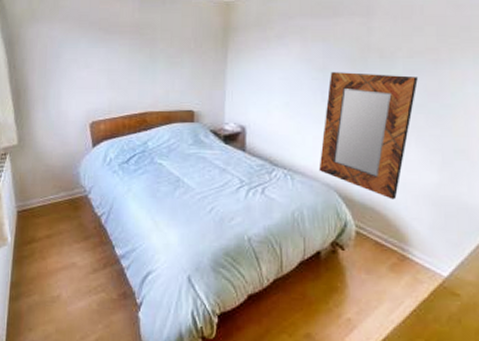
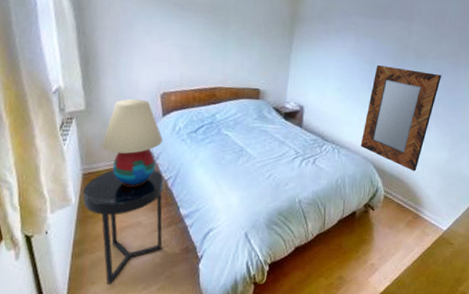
side table: none [18,204,99,332] -> present [82,169,164,284]
table lamp: none [35,130,95,224] -> present [102,98,164,187]

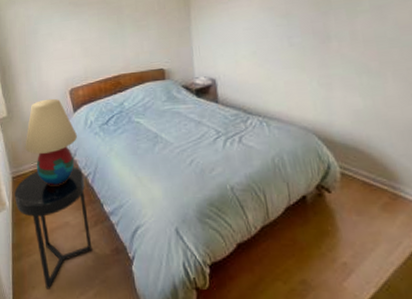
home mirror: present [360,65,441,171] -> none [293,11,387,138]

